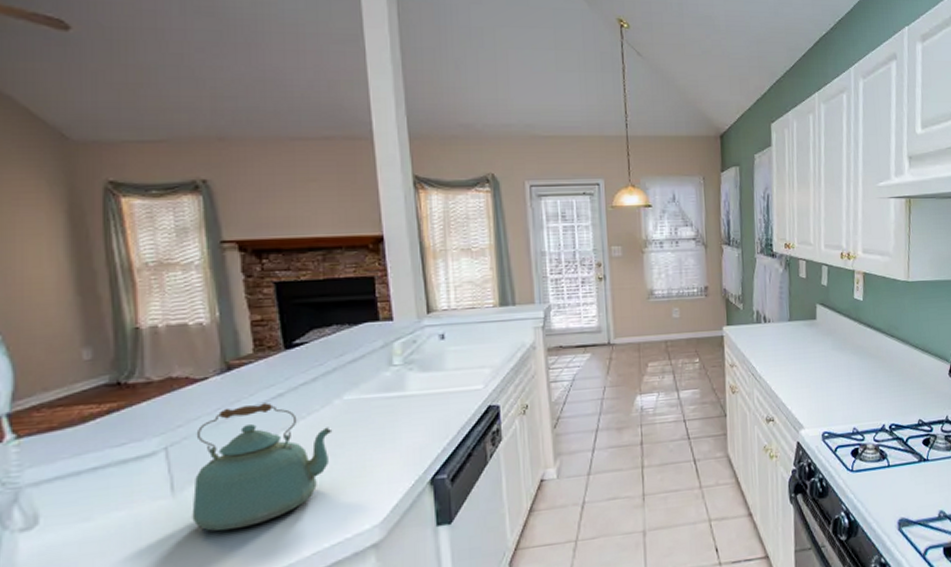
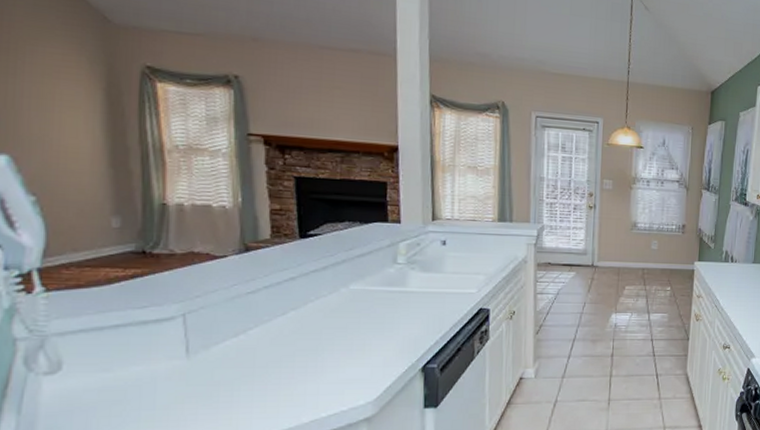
kettle: present [192,403,333,531] -> none [203,284,338,393]

